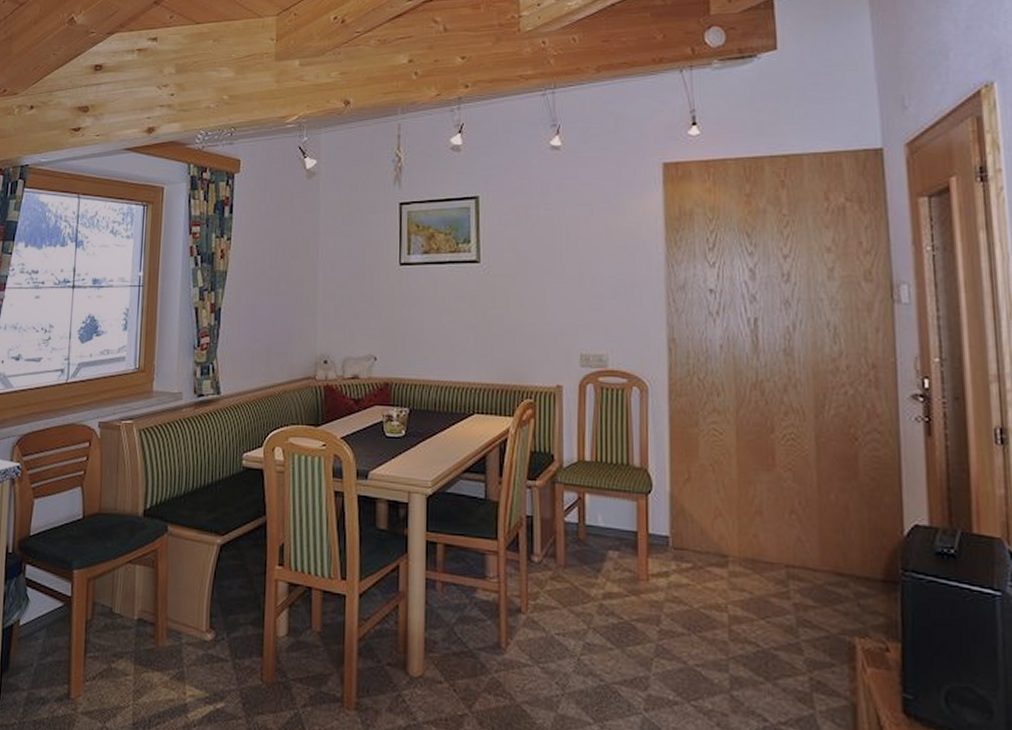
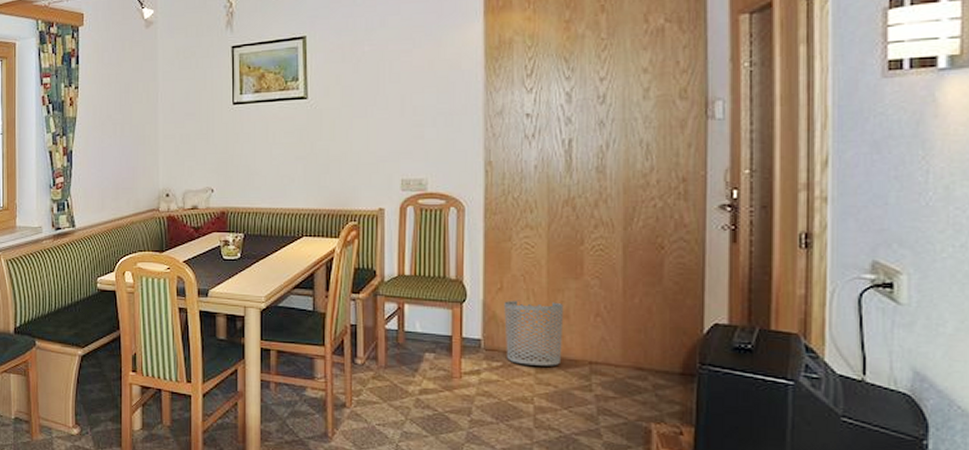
waste bin: none [693,492,757,569] -> present [504,300,564,366]

